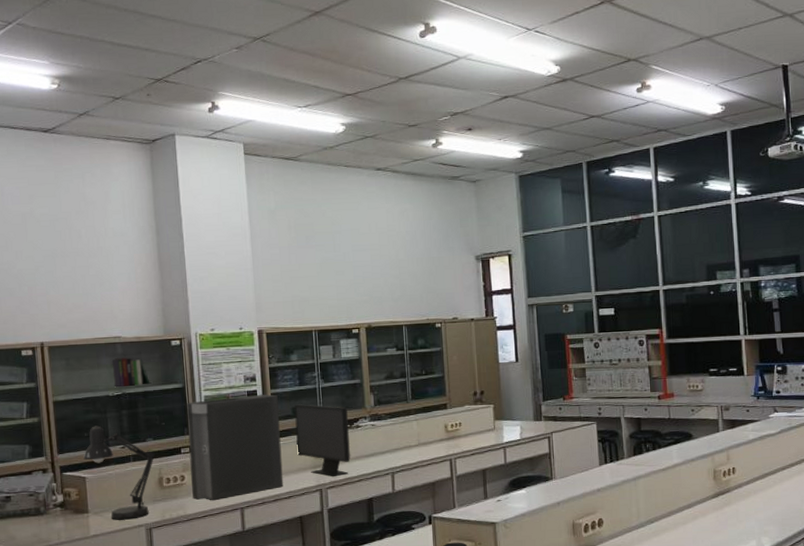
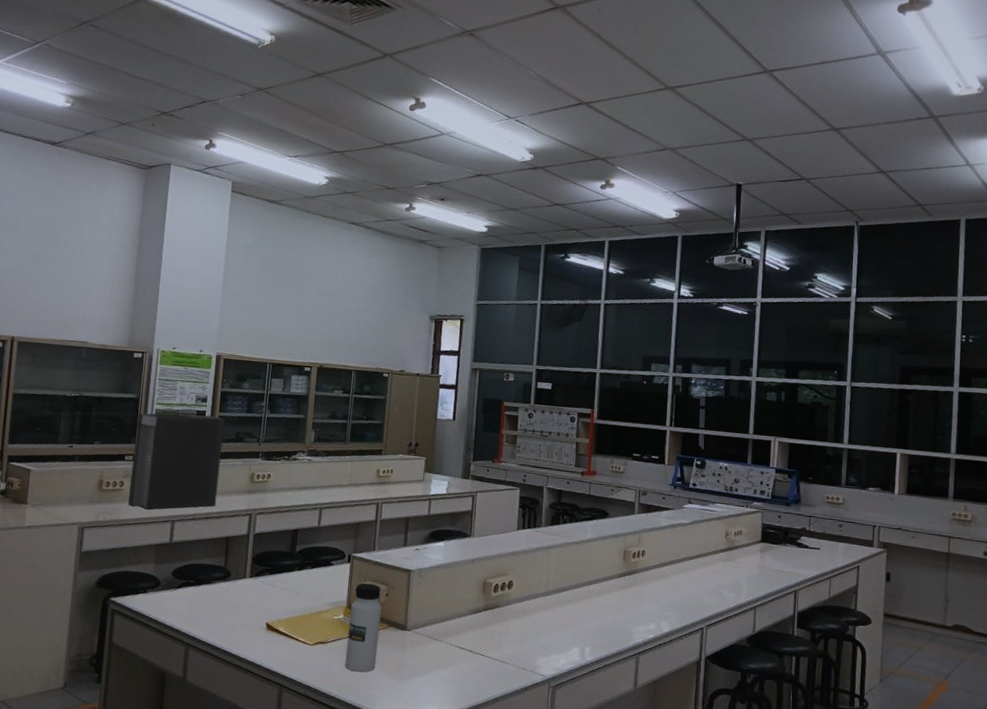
desk lamp: present [83,425,156,520] -> none [32,422,101,516]
books: present [112,357,150,388] -> none [73,362,108,391]
computer monitor: present [294,404,350,477] -> none [234,430,288,504]

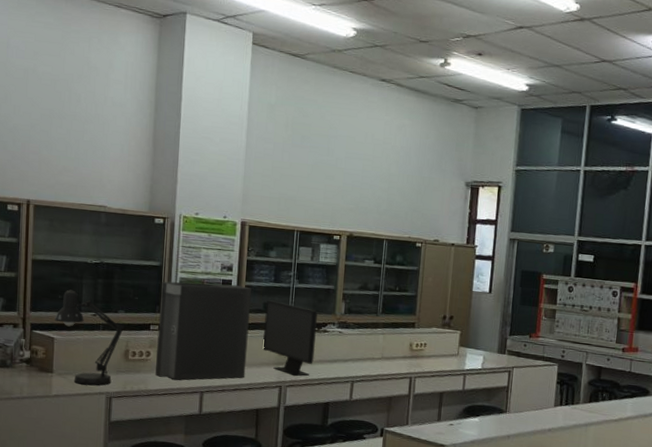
desk lamp: none [32,422,101,516] -> present [55,289,125,386]
computer monitor: none [234,430,288,504] -> present [263,300,318,377]

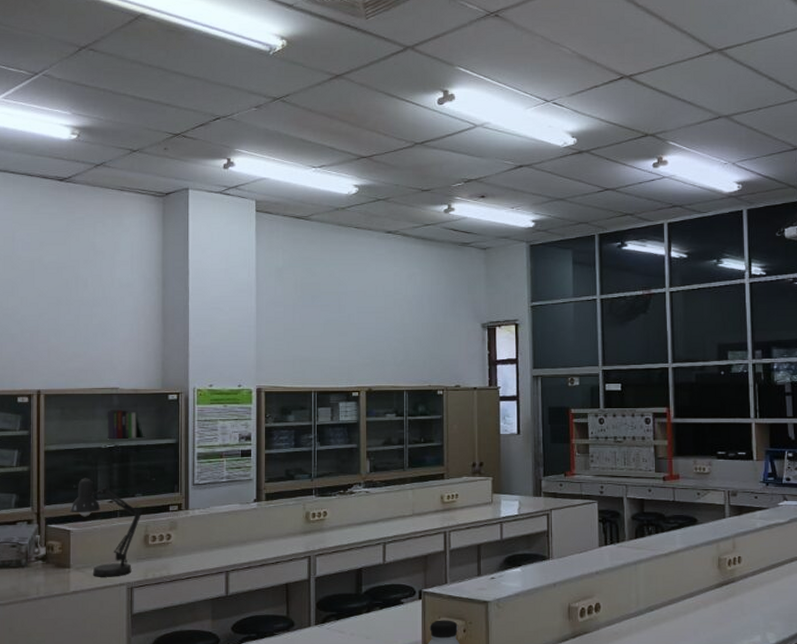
books: none [94,227,129,258] -> present [108,410,144,440]
desktop computer: present [155,281,252,381] -> none [178,455,272,562]
computer monitor: present [263,300,318,377] -> none [288,466,342,544]

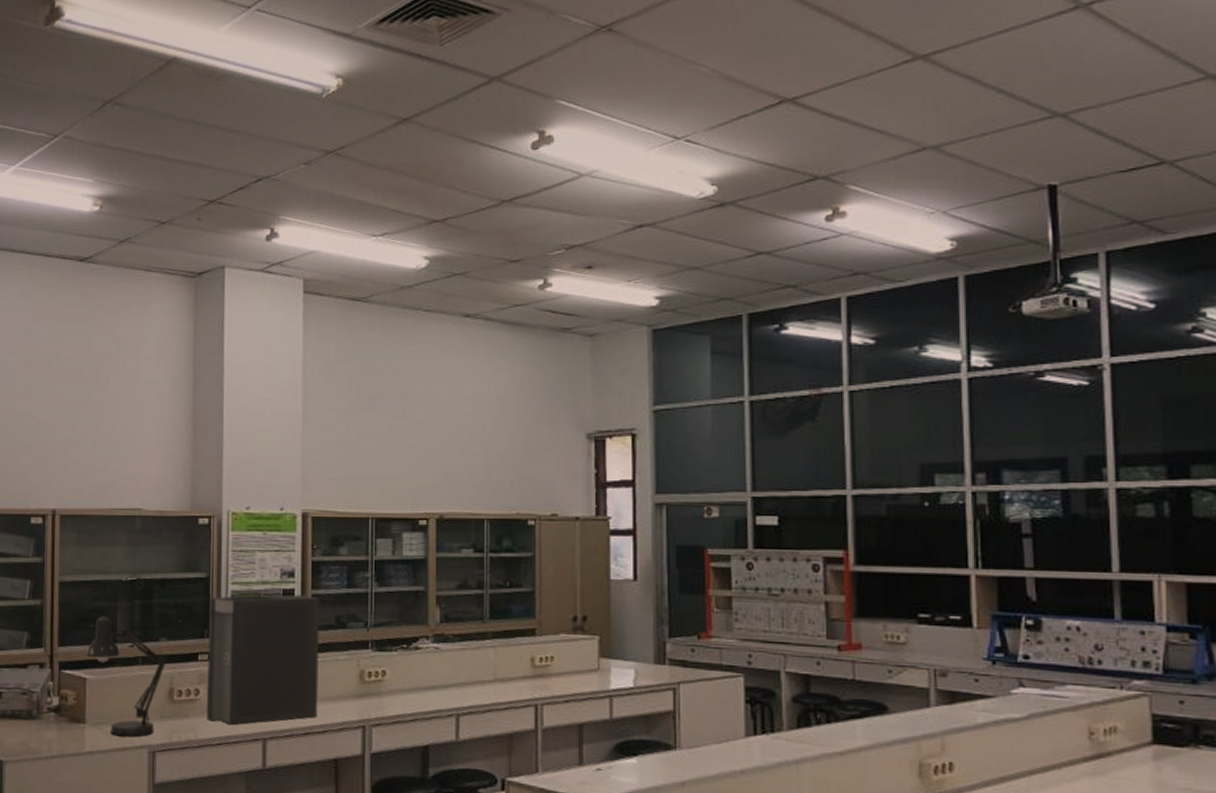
books: present [108,410,144,440] -> none [129,535,170,572]
desktop computer: none [178,455,272,562] -> present [207,595,319,726]

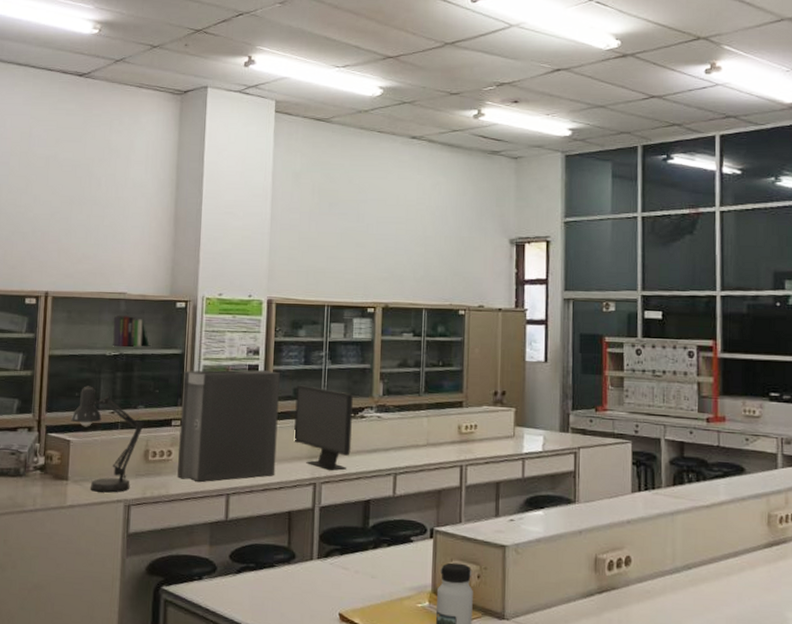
books: none [129,535,170,572] -> present [113,316,150,348]
computer monitor: none [338,611,405,712] -> present [294,385,353,471]

